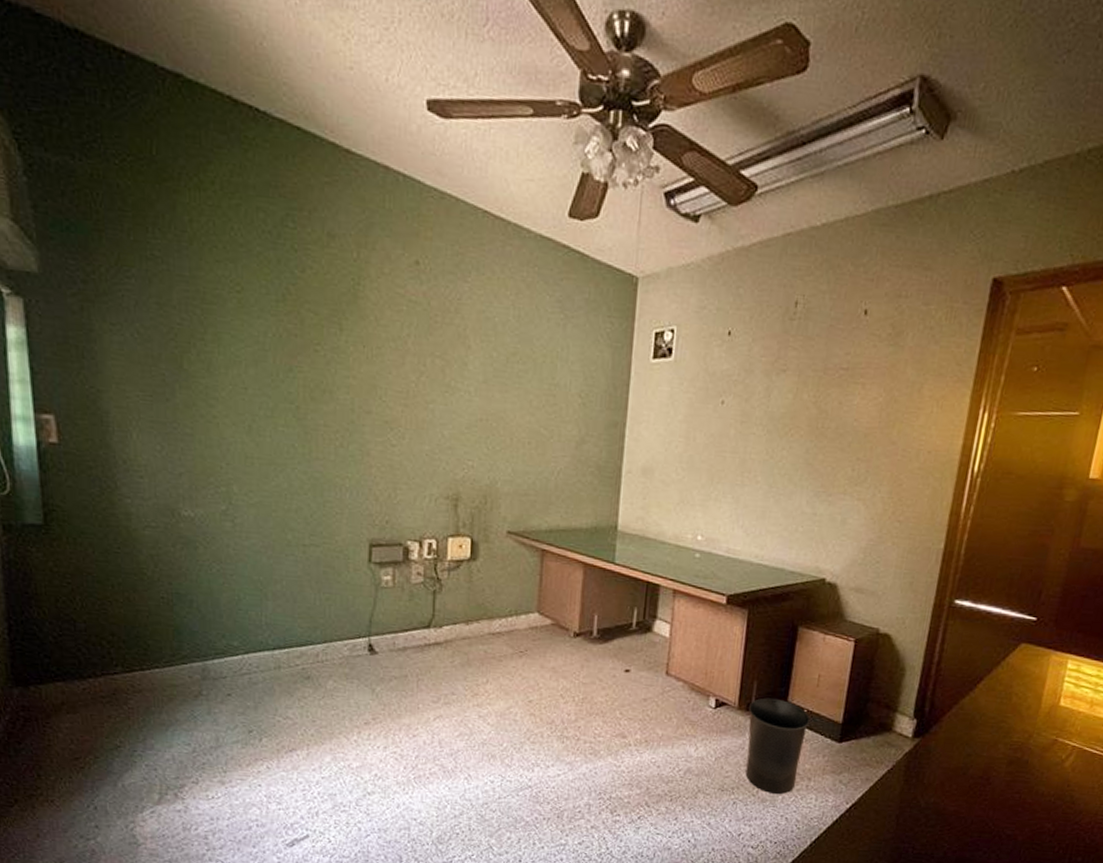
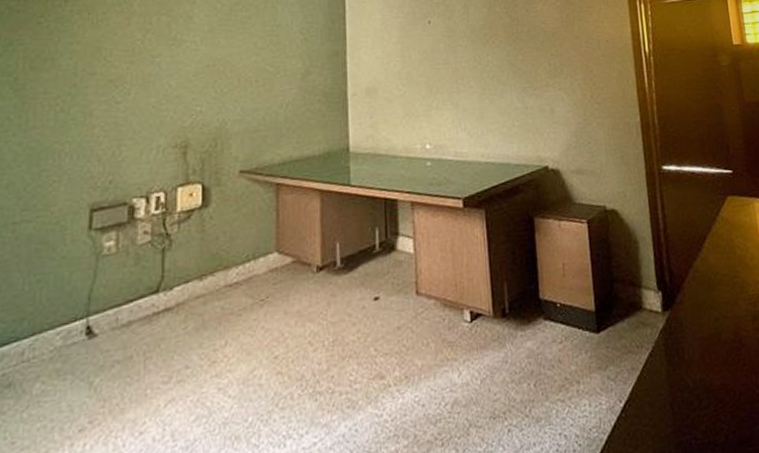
waste bin: present [745,697,811,794] -> none [503,297,566,409]

